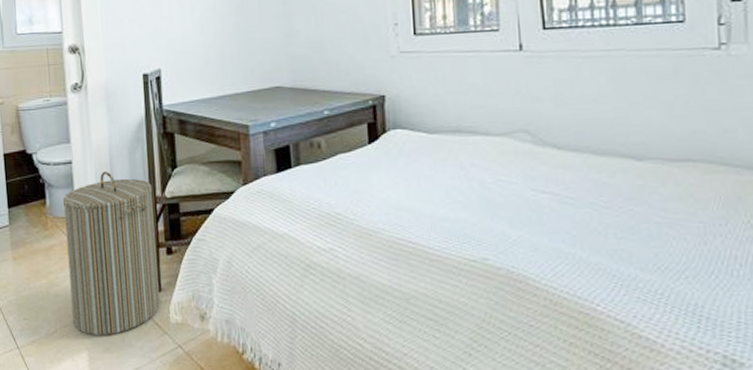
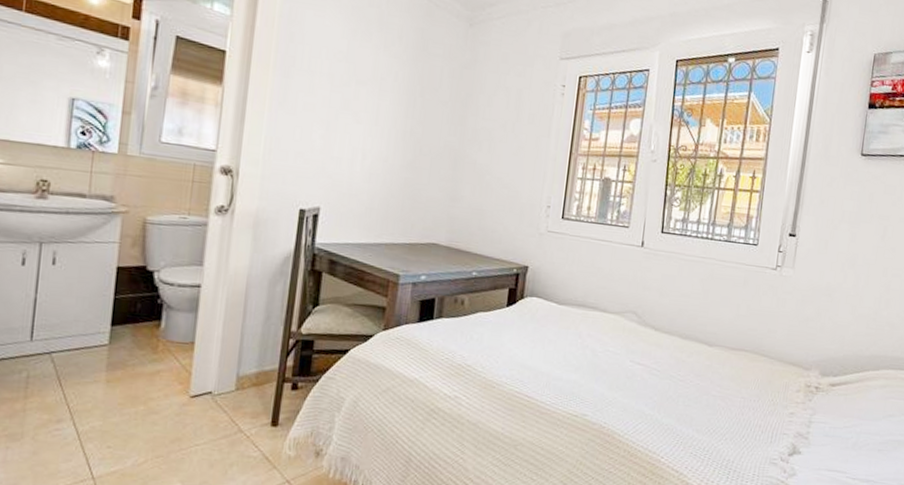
laundry hamper: present [62,171,160,336] -> none [169,300,289,469]

